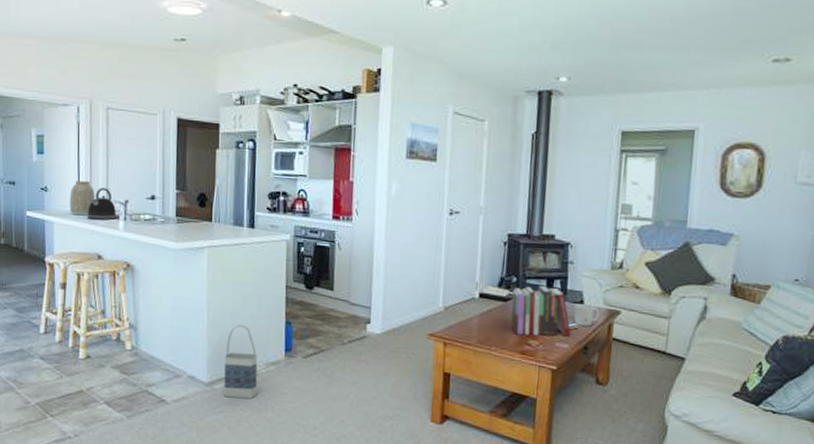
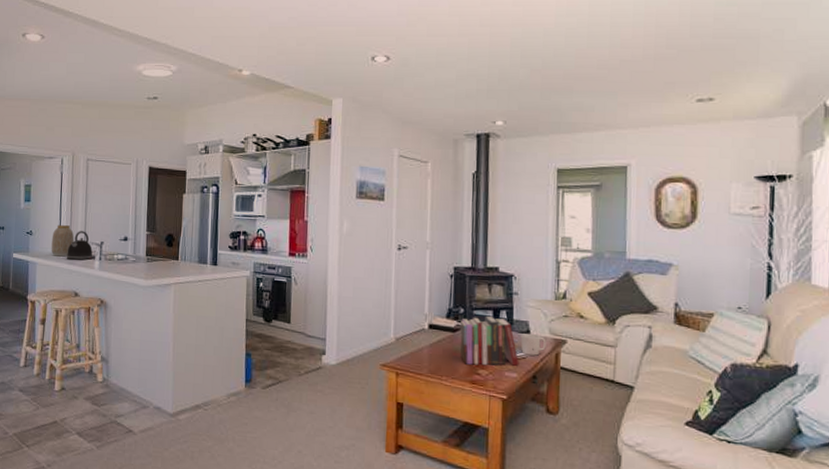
bag: present [224,324,258,399] -> none [187,356,220,429]

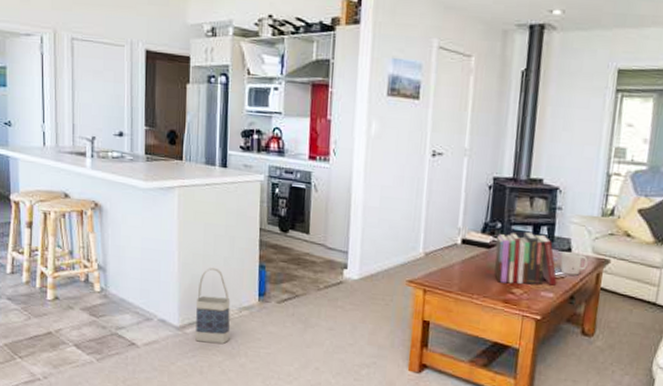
vase: present [51,225,75,257] -> none [34,115,61,153]
kettle: present [66,231,93,261] -> none [52,123,84,158]
bag: none [187,356,220,429] -> present [195,267,231,344]

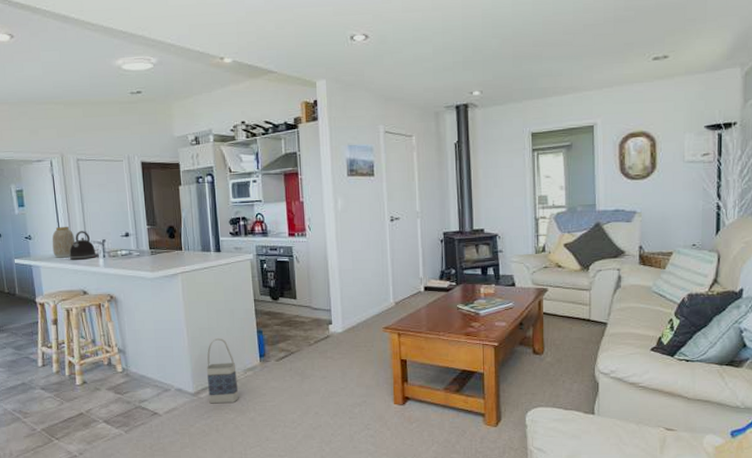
vase: none [34,115,61,153] -> present [51,227,75,258]
kettle: none [52,123,84,158] -> present [69,231,97,260]
books: present [494,231,557,286] -> none [452,273,507,319]
mug: present [560,252,588,276] -> none [507,286,530,305]

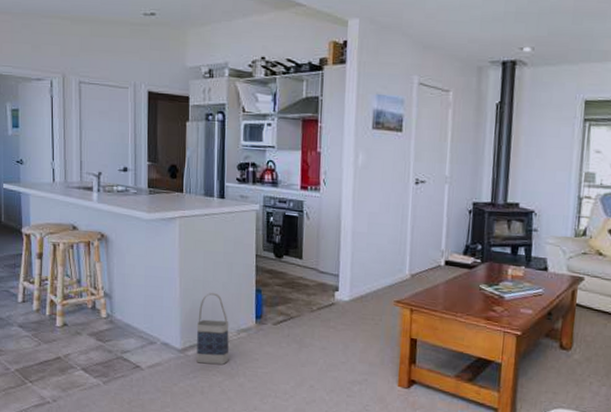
vase: present [51,227,75,258] -> none [44,153,69,188]
kettle: present [69,231,97,260] -> none [61,160,91,192]

